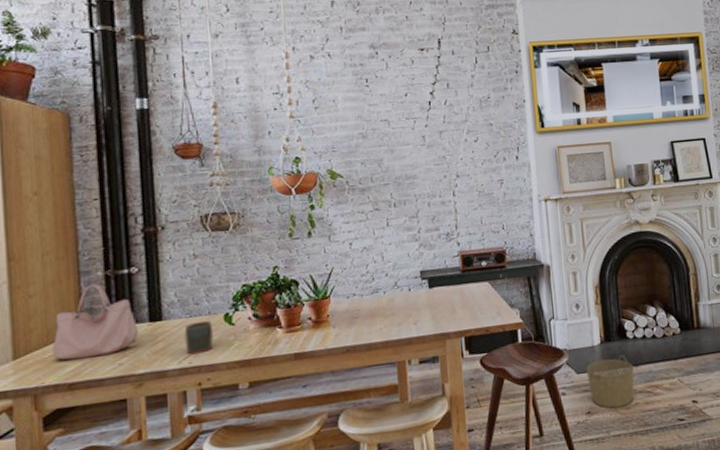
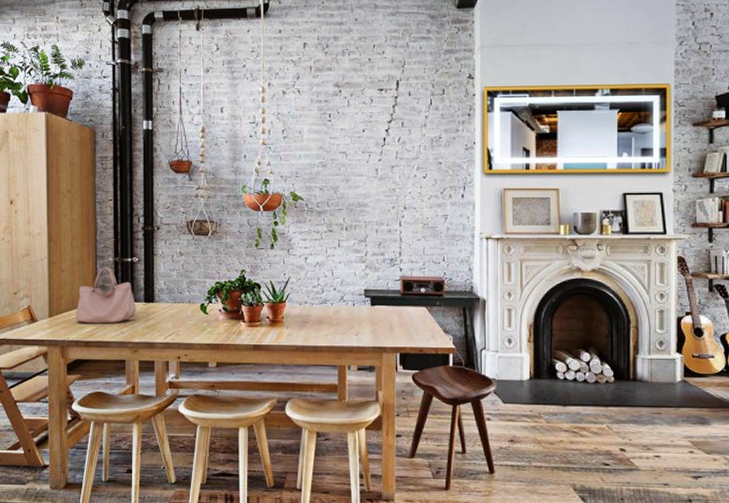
mug: present [184,320,215,354] -> none [170,307,192,332]
basket: present [586,355,635,409] -> none [513,393,562,441]

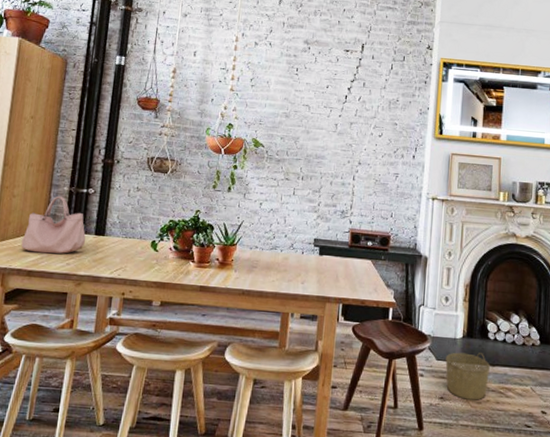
basket: none [513,393,562,441] -> present [445,352,491,401]

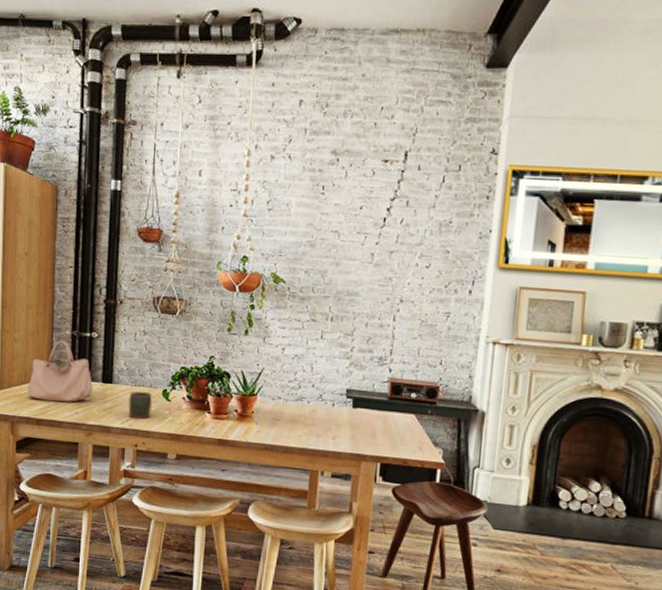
mug: none [117,242,141,269] -> present [128,391,153,419]
basket: present [445,352,491,401] -> none [504,521,561,576]

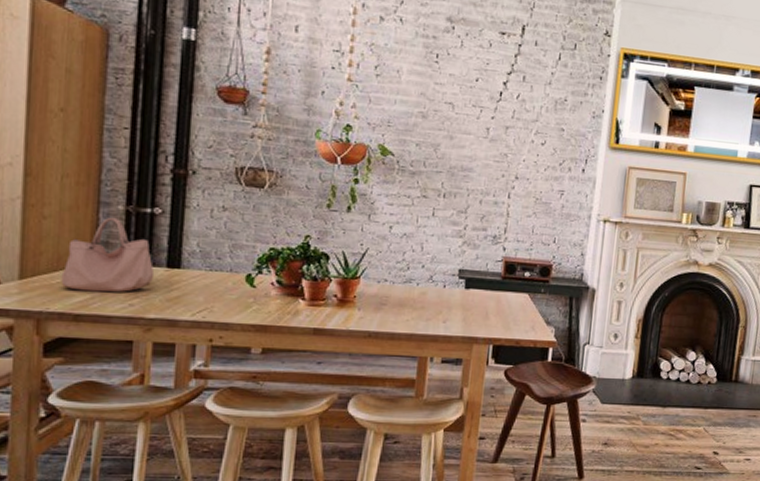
mug: present [128,391,153,419] -> none [201,276,233,309]

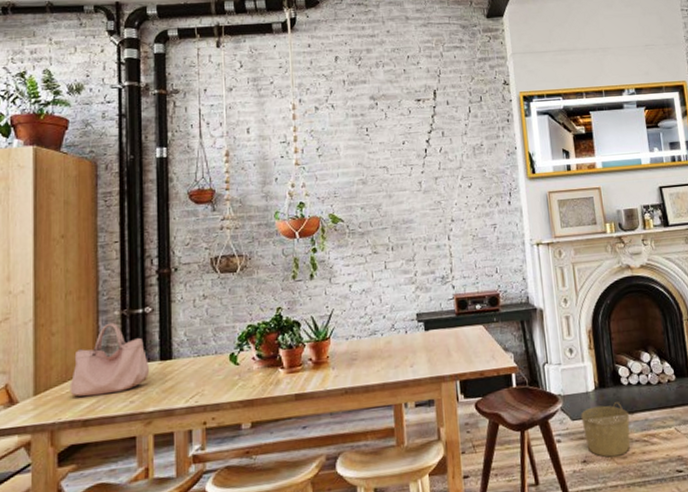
basket: none [611,394,662,444] -> present [581,402,631,458]

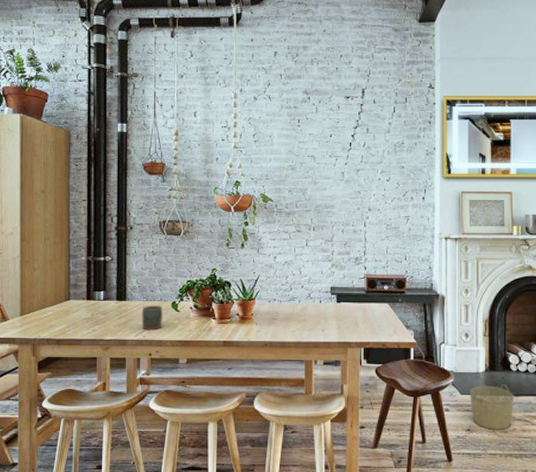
handbag: present [70,322,150,397] -> none [47,265,109,322]
mug: none [192,359,220,393] -> present [141,305,164,330]

